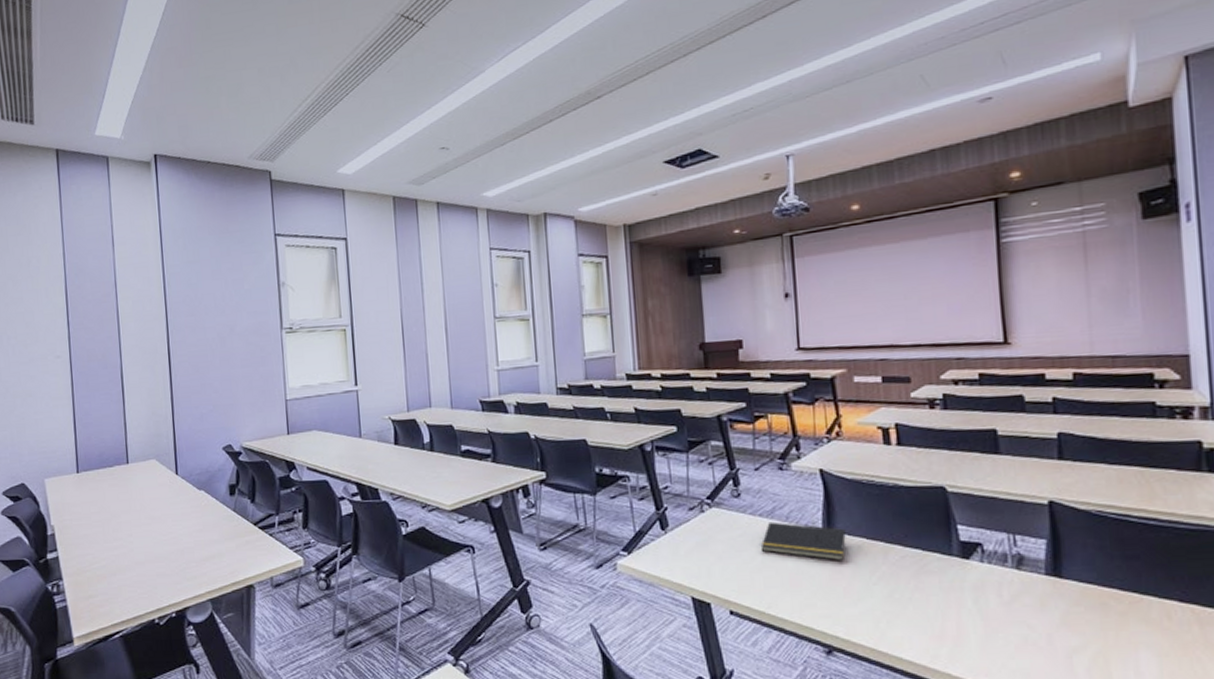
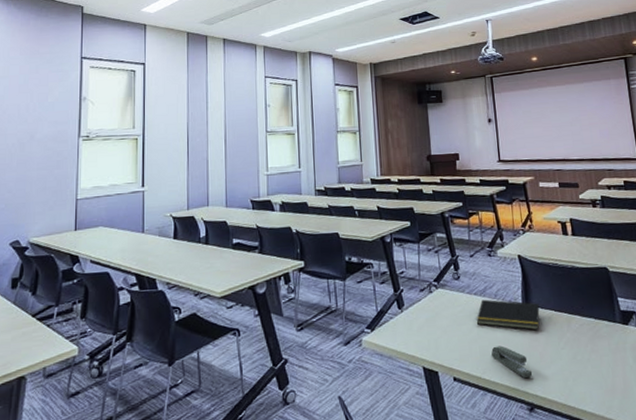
stapler: none [779,577,833,615] -> present [491,345,533,378]

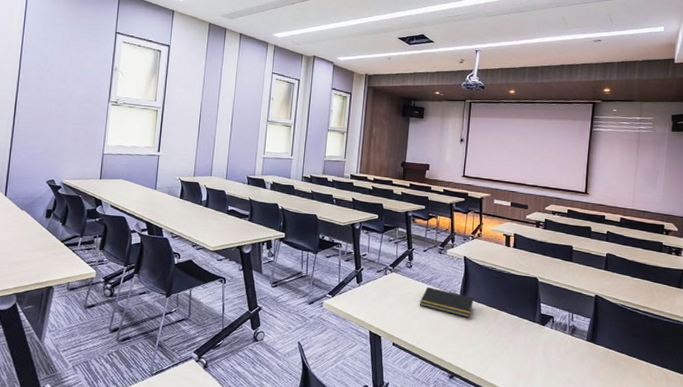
stapler: present [491,345,533,378] -> none [427,324,458,353]

